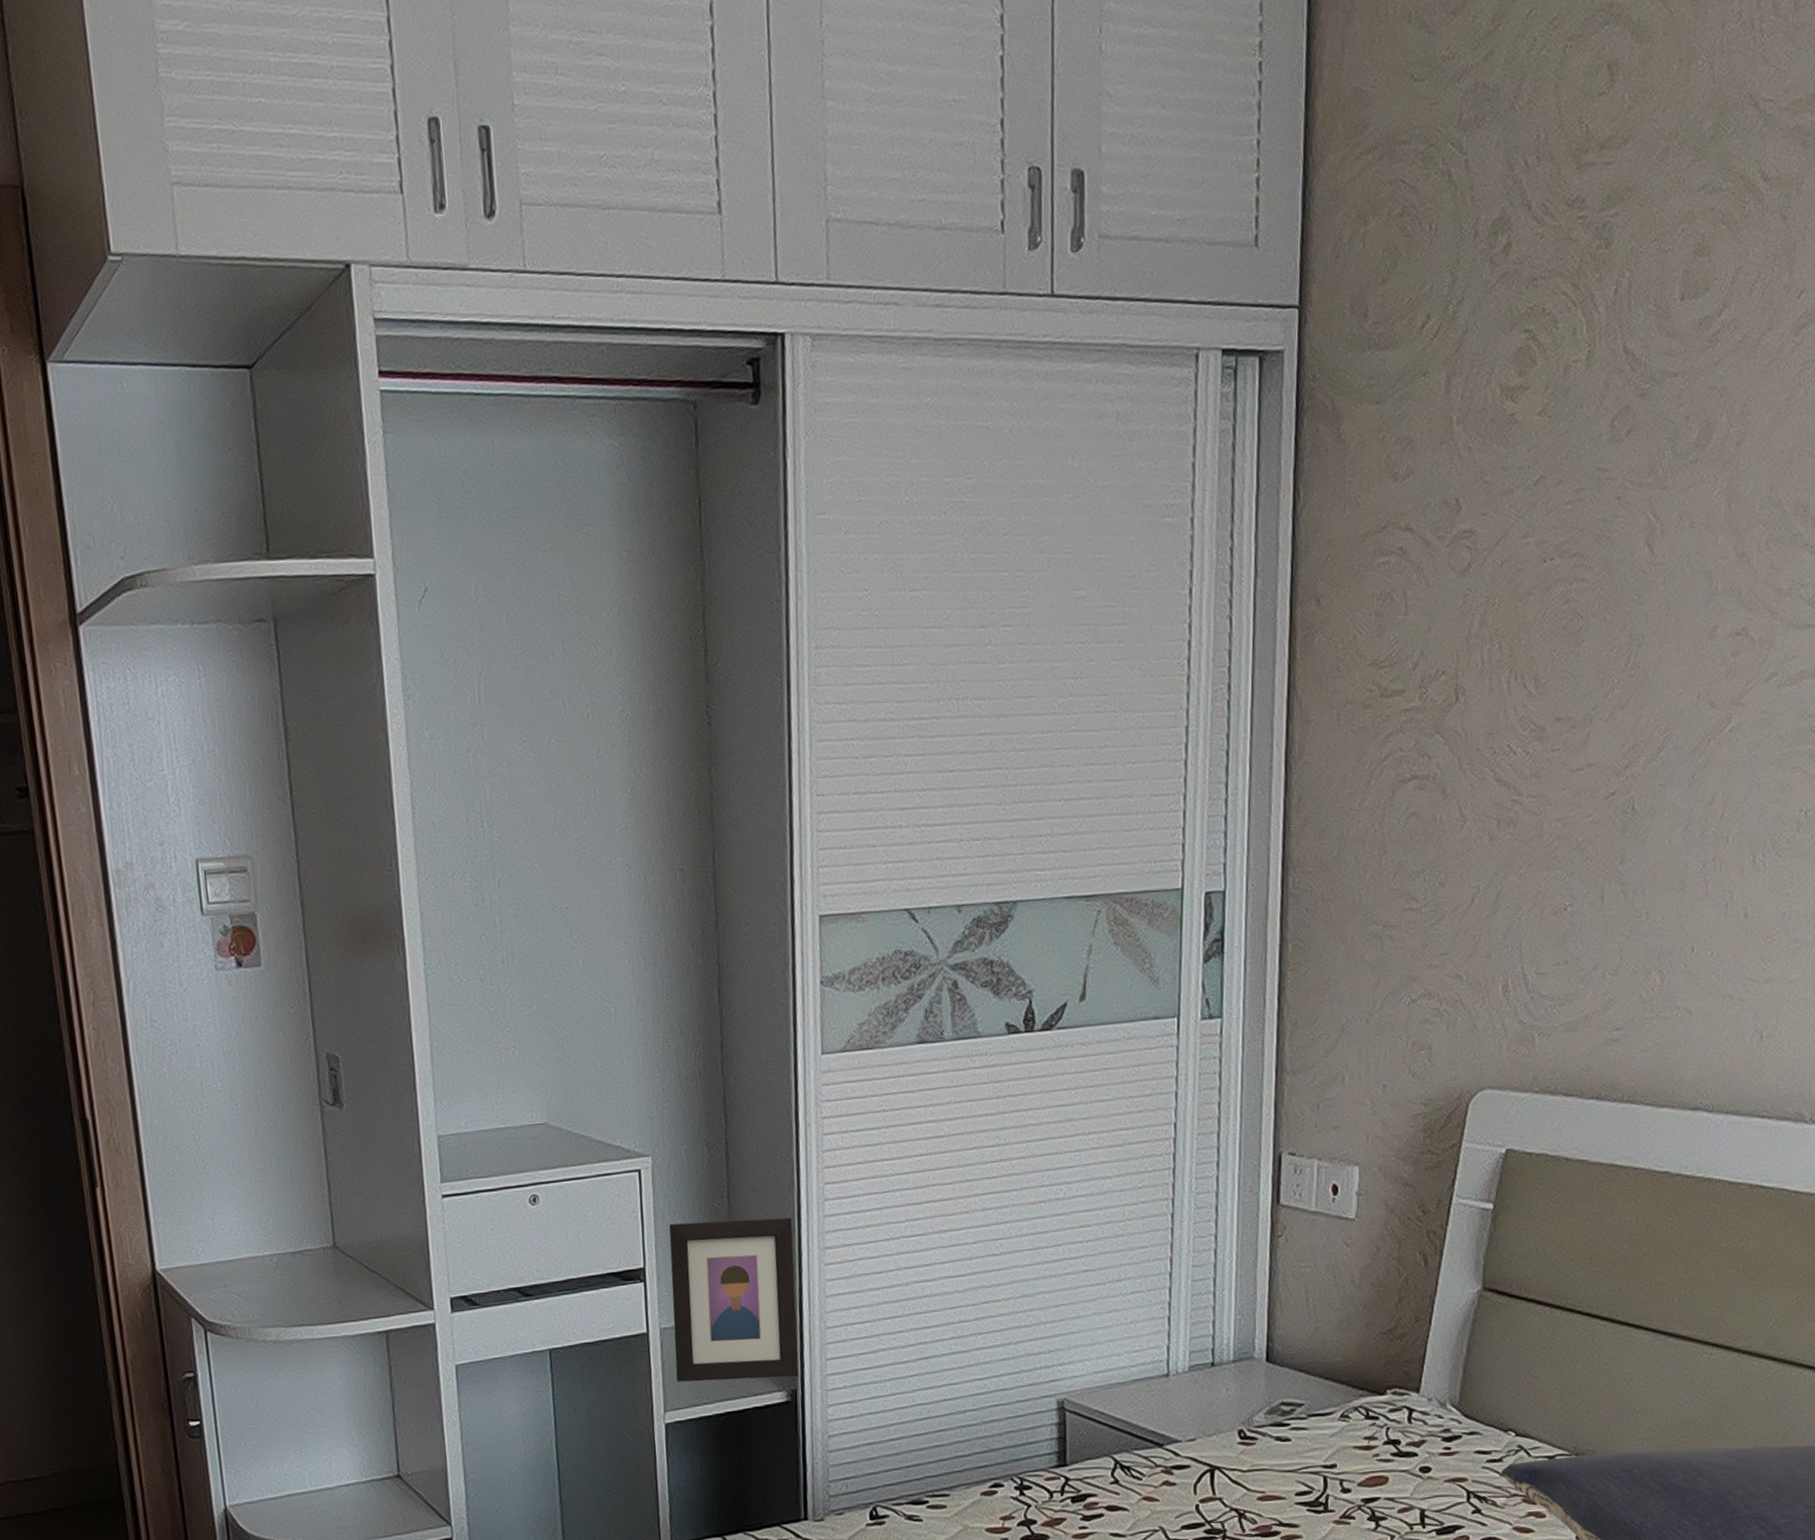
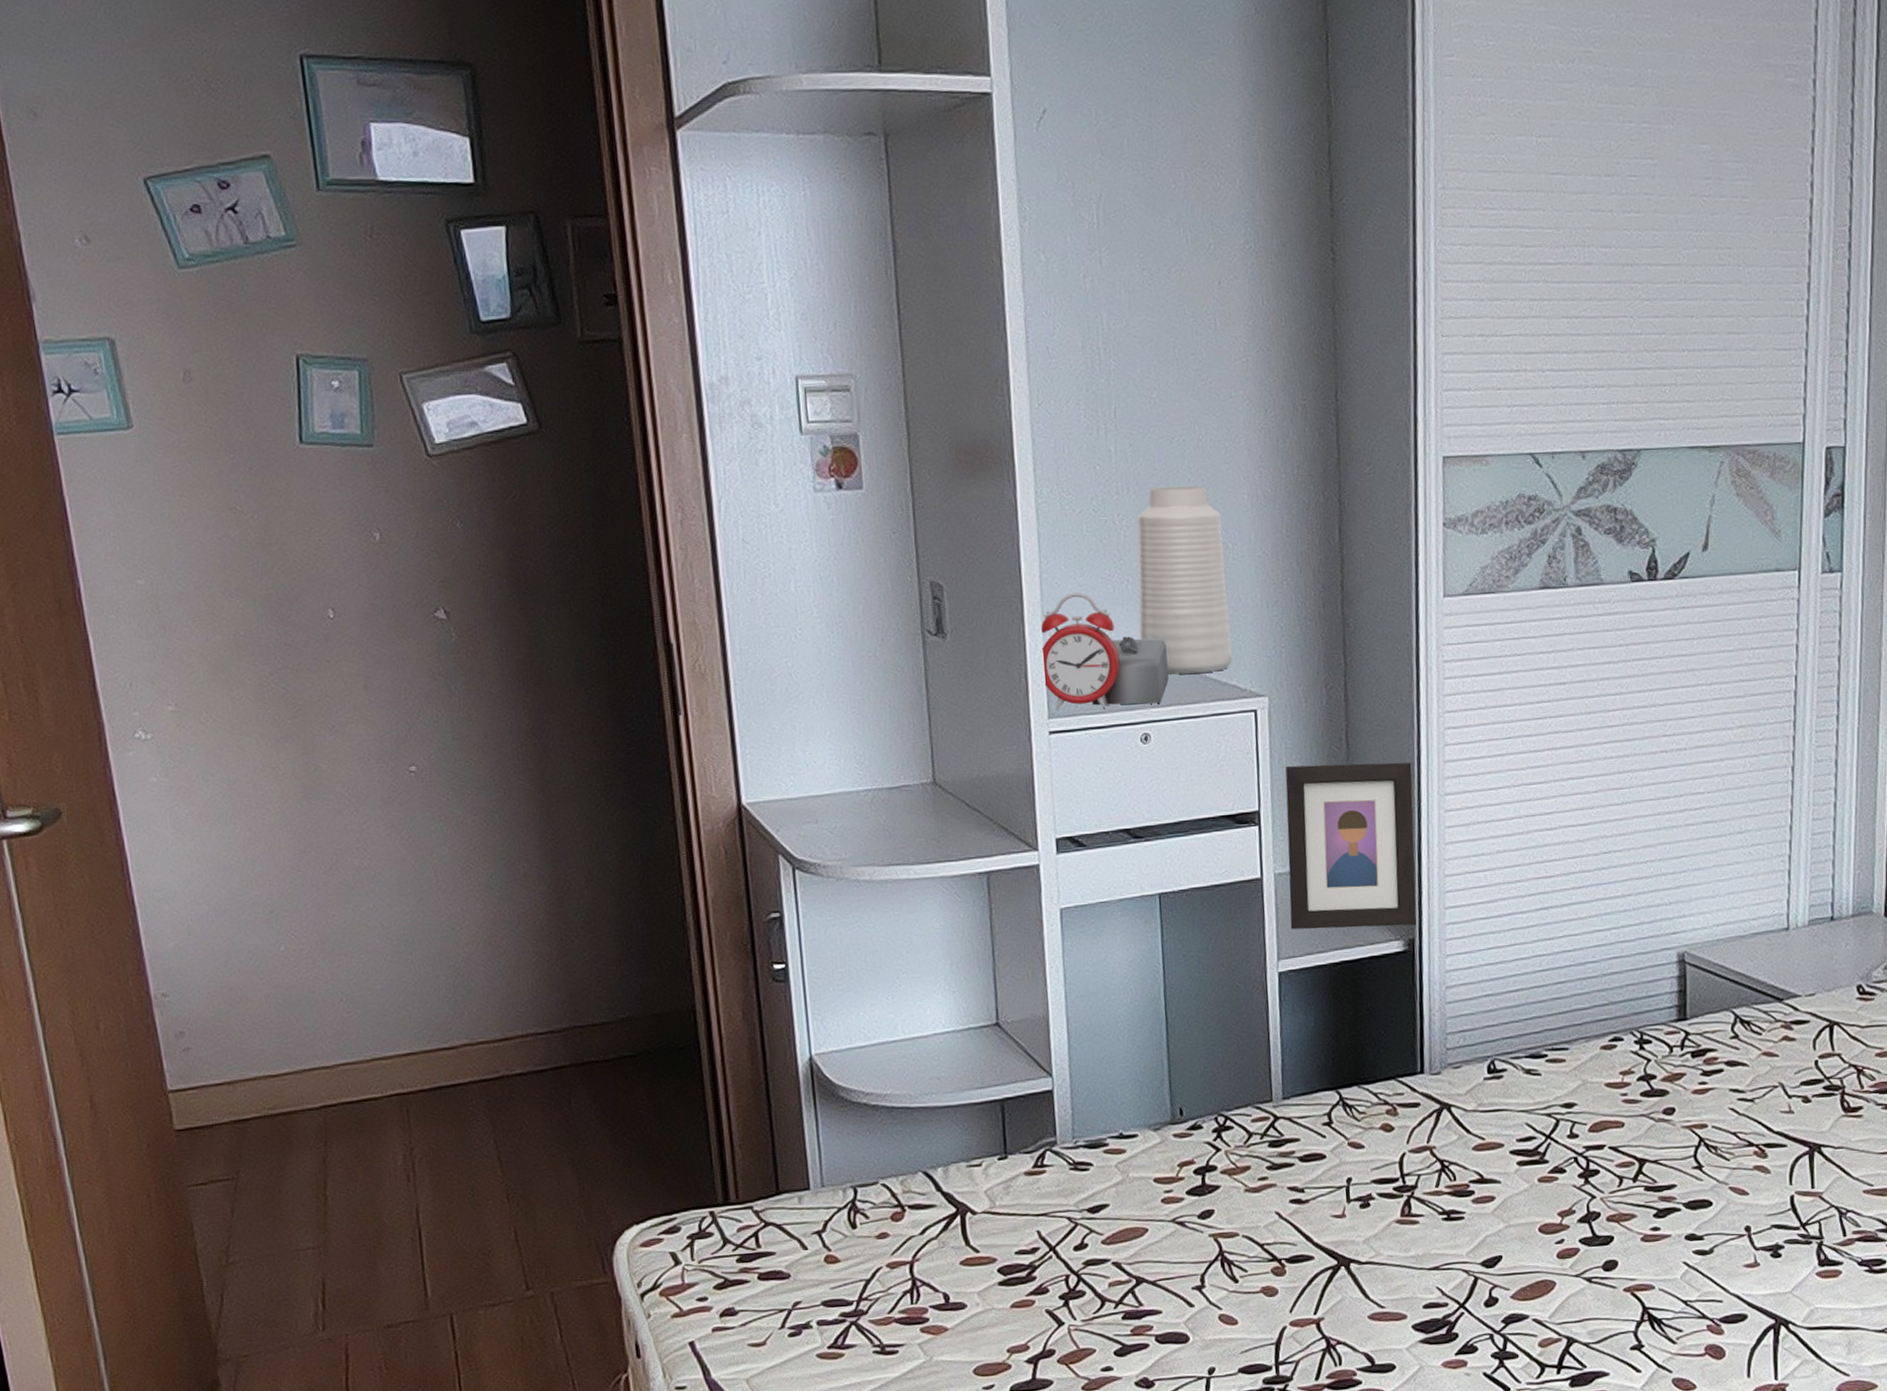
alarm clock: none [432,1060,509,1174] -> present [1040,593,1120,710]
decorative box: none [482,1101,555,1168] -> present [1092,636,1169,705]
vase: none [522,952,616,1137] -> present [1136,485,1232,675]

